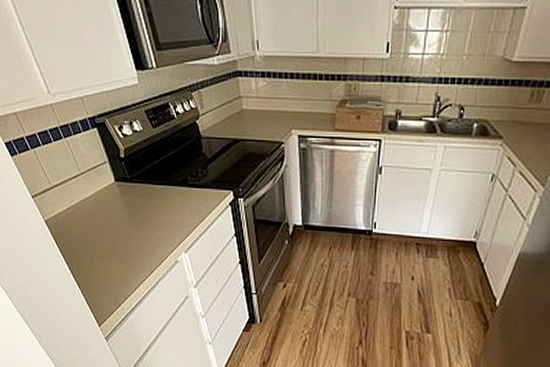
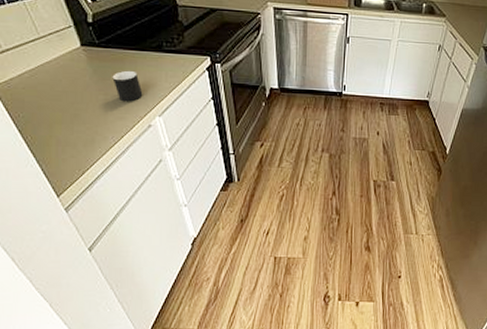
cup: none [143,205,170,238] -> present [112,70,143,102]

